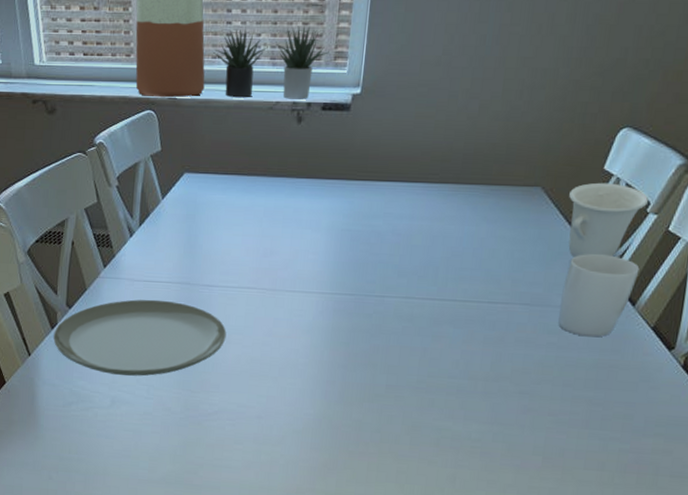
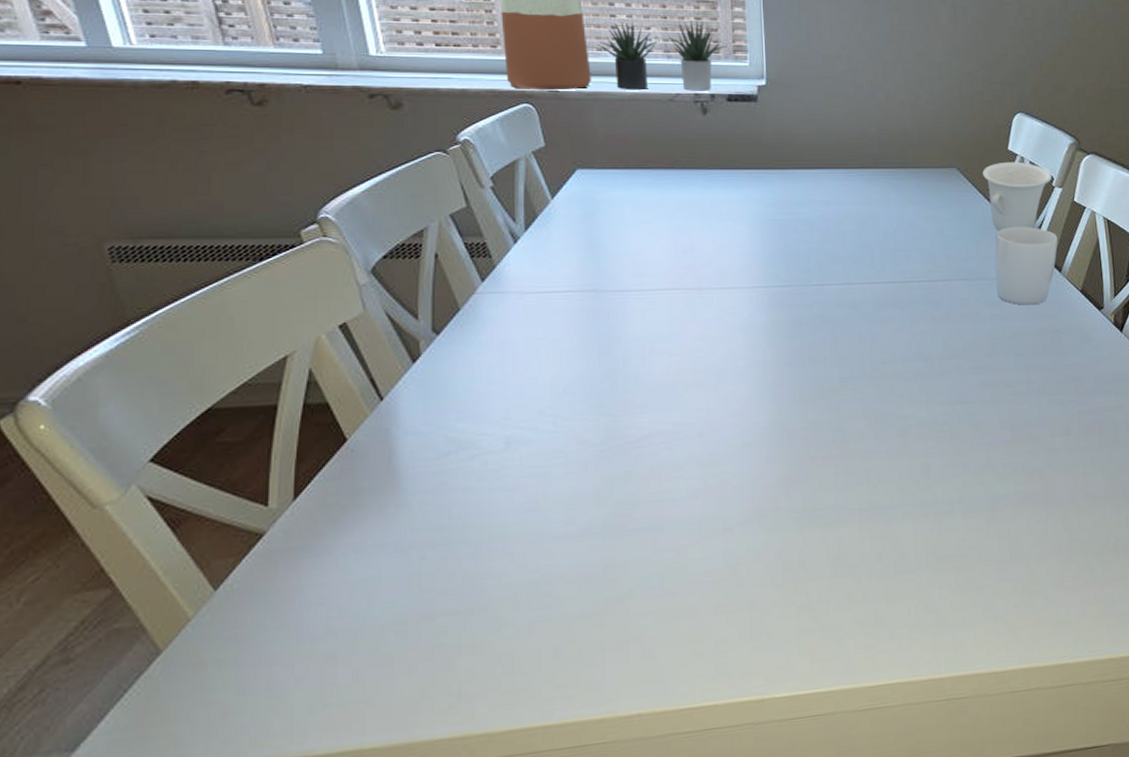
plate: present [53,299,227,376] -> none [416,312,649,409]

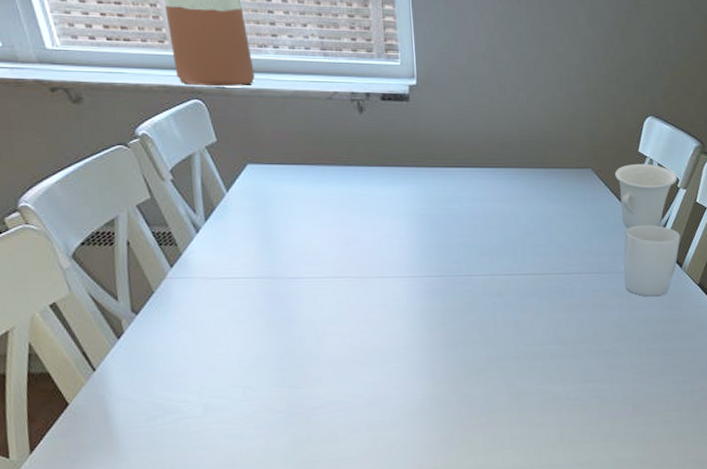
succulent plant: present [598,20,727,92] -> none [258,17,379,91]

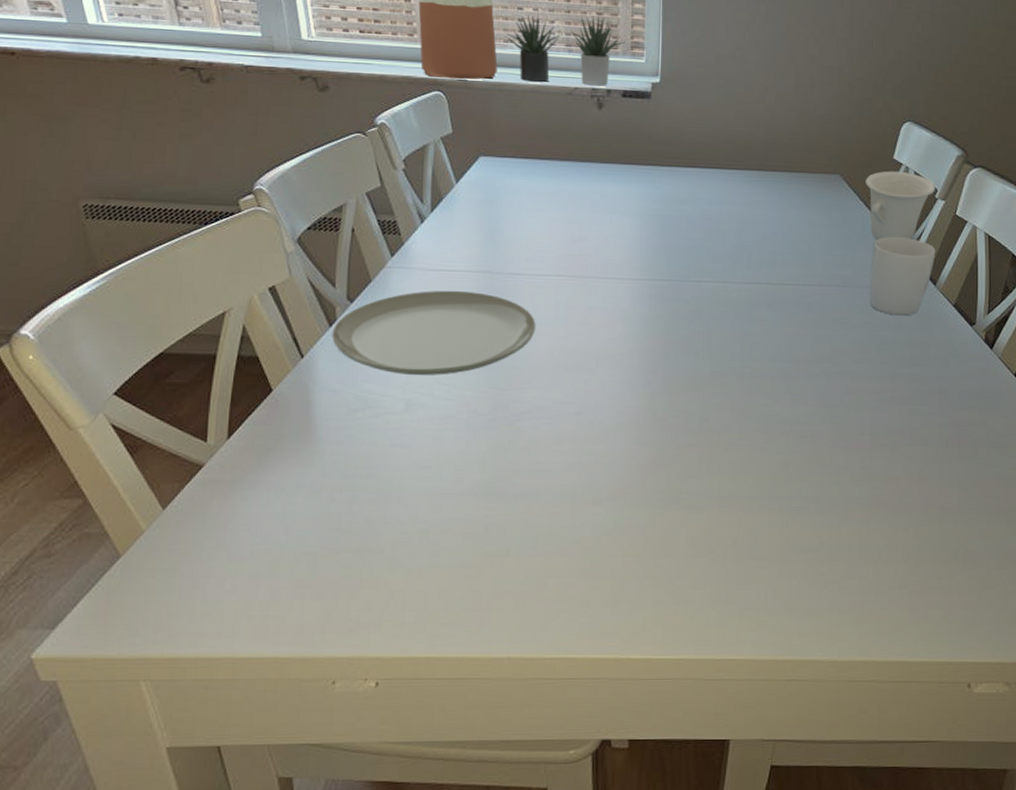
plate: none [121,296,321,380] -> present [332,290,536,375]
succulent plant: none [258,17,379,91] -> present [505,13,626,87]

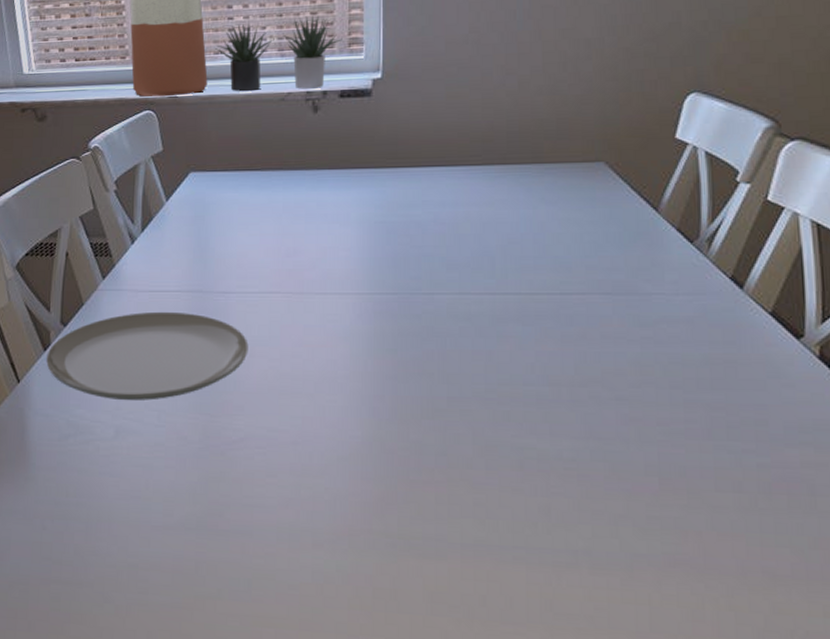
cup: present [866,171,935,240] -> none [639,152,735,237]
mug: present [869,237,936,316] -> none [648,232,741,328]

